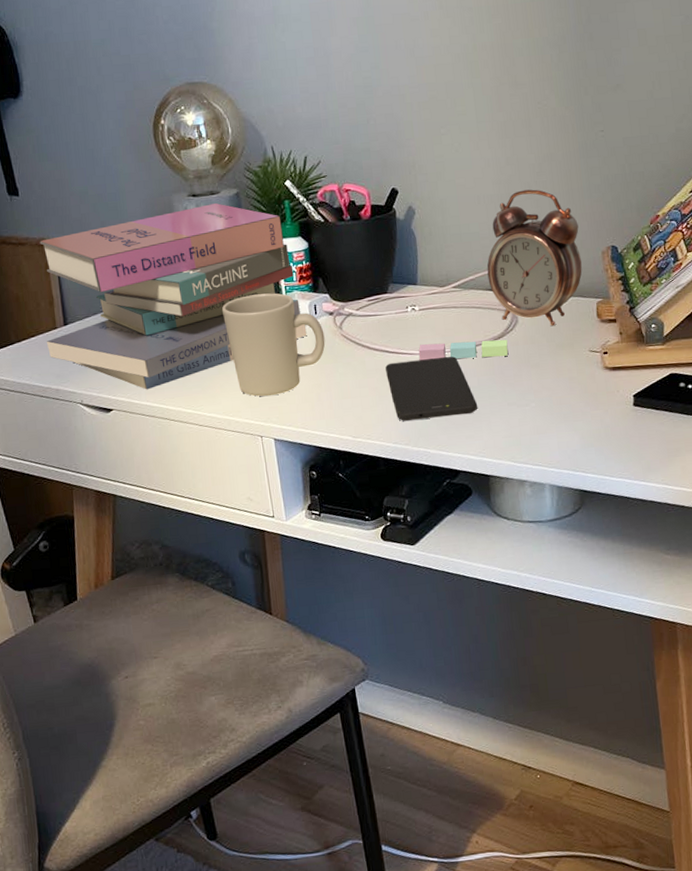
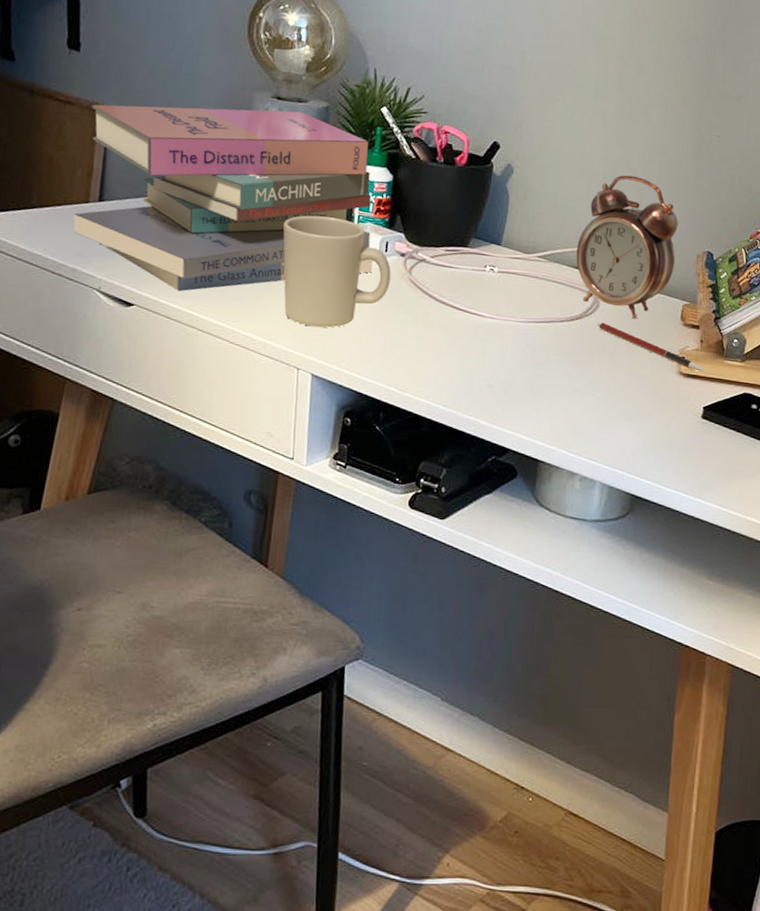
smartphone: present [385,356,478,421] -> none [449,320,541,392]
sticky notes: present [418,339,508,361] -> none [488,307,584,339]
pen: none [518,336,629,363] -> present [596,322,705,372]

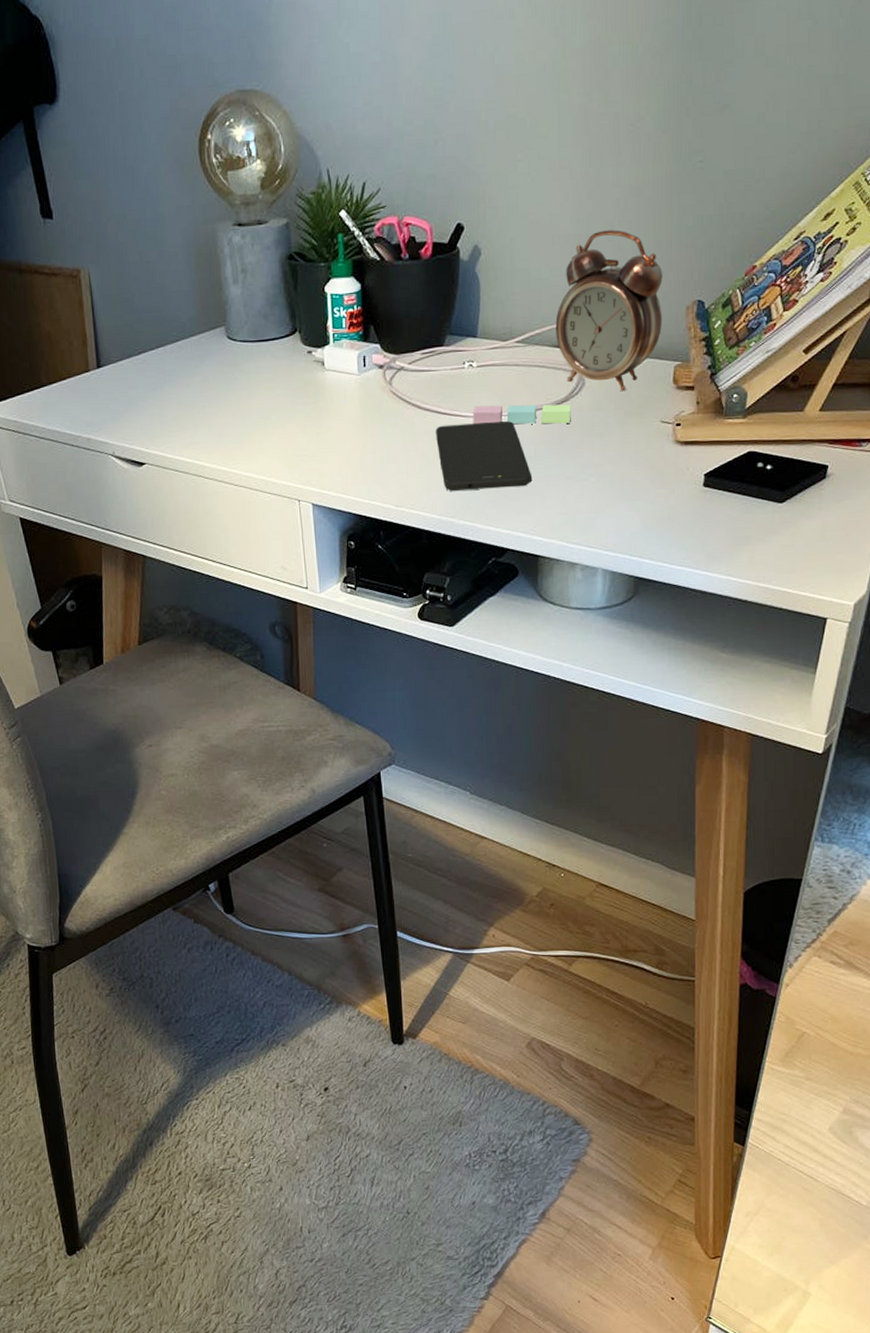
books: present [73,104,372,292] -> none [73,235,354,444]
mug: present [283,215,391,328] -> none [264,340,373,457]
smartphone: none [449,320,541,392] -> present [436,420,533,491]
sticky notes: none [488,307,584,339] -> present [472,404,571,425]
pen: present [596,322,705,372] -> none [583,401,703,437]

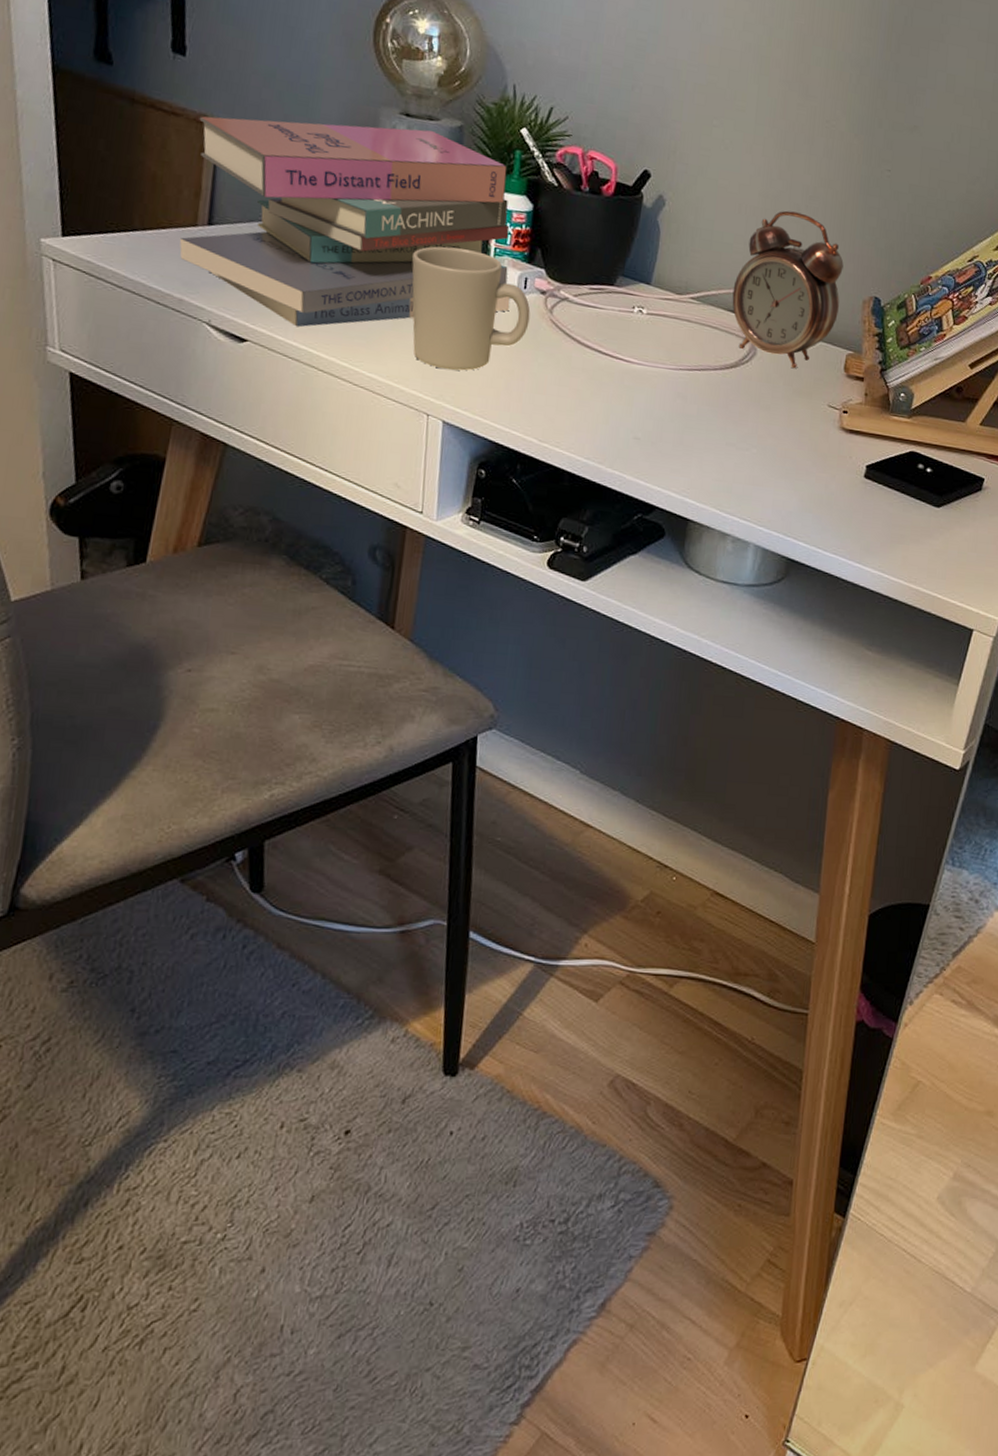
books: none [73,235,354,444] -> present [179,116,510,328]
mug: none [264,340,373,457] -> present [411,246,531,371]
smartphone: present [436,420,533,491] -> none [593,365,692,445]
sticky notes: present [472,404,571,425] -> none [635,352,740,389]

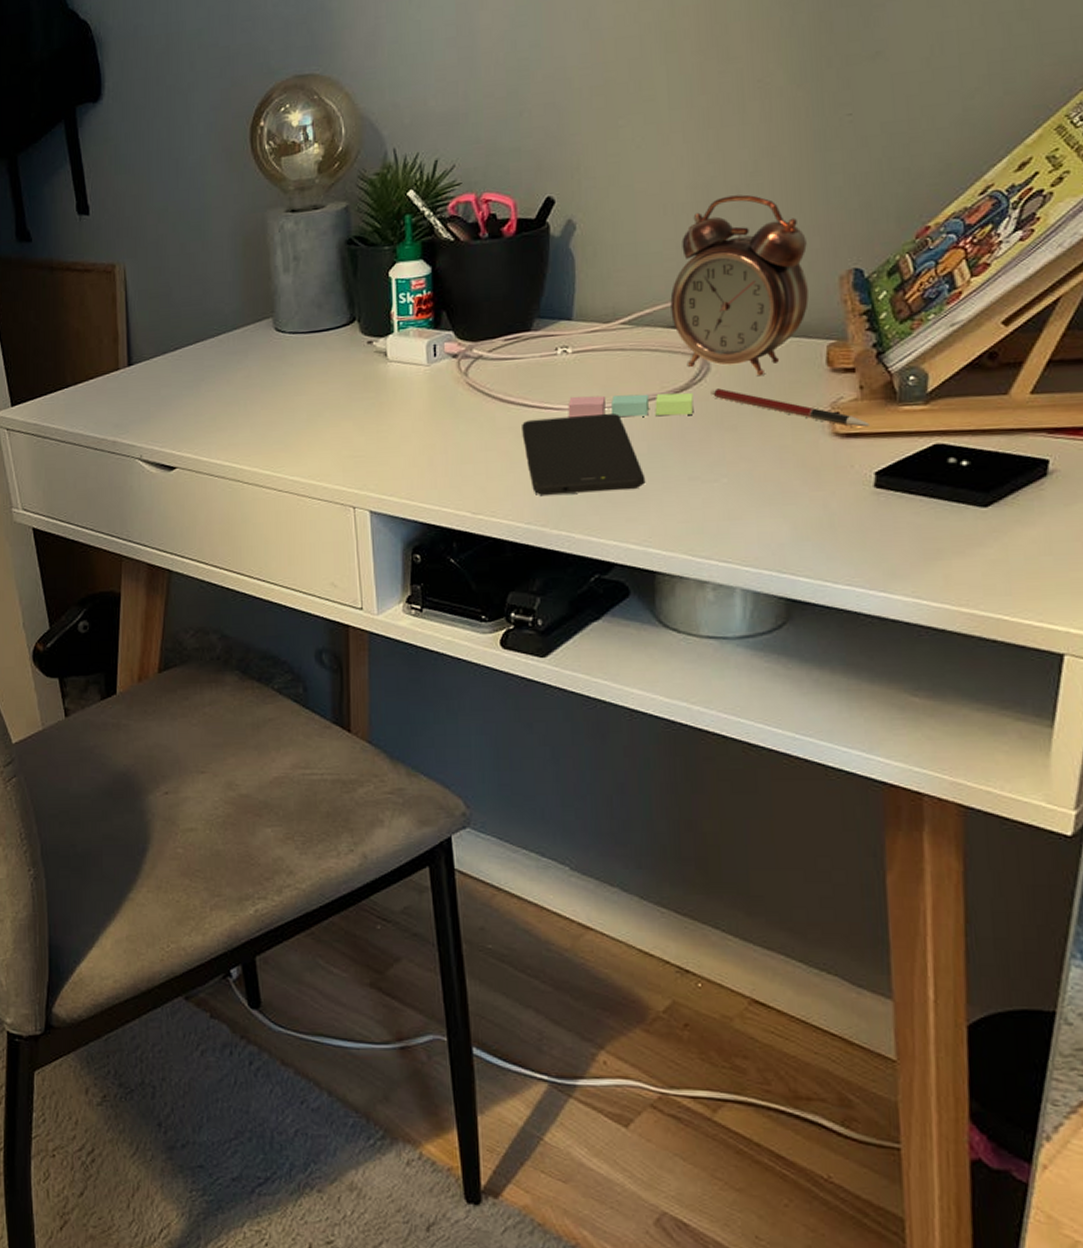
books: present [179,116,510,328] -> none [106,220,422,445]
mug: present [411,246,531,371] -> none [317,329,445,458]
smartphone: none [593,365,692,445] -> present [522,413,646,495]
sticky notes: none [635,352,740,389] -> present [567,392,694,418]
pen: none [753,371,869,428] -> present [709,388,871,428]

